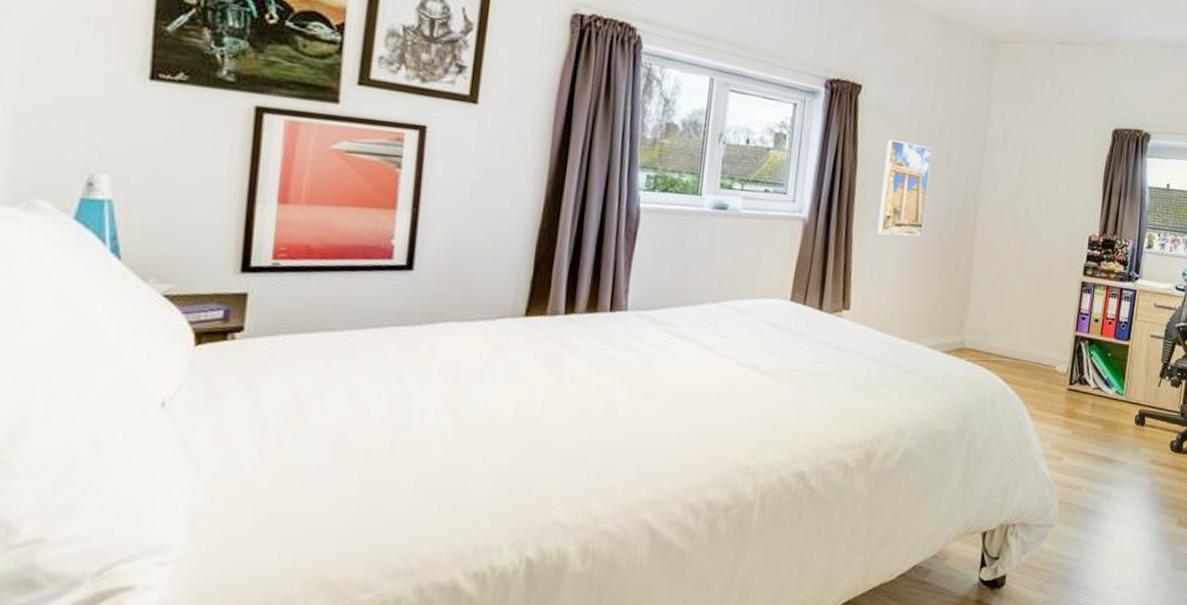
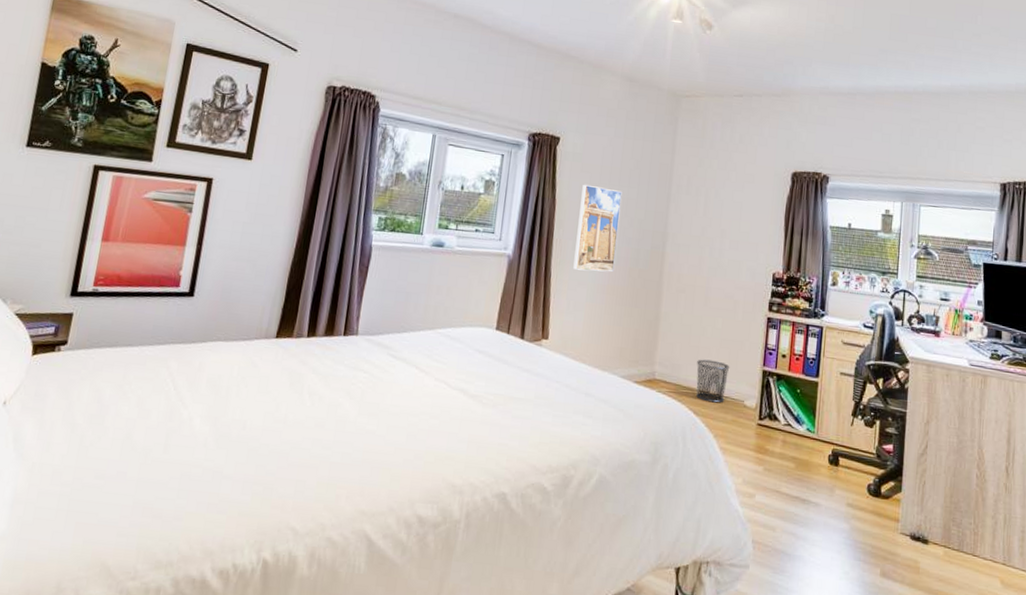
waste bin: none [1007,326,1042,370] -> present [696,359,730,403]

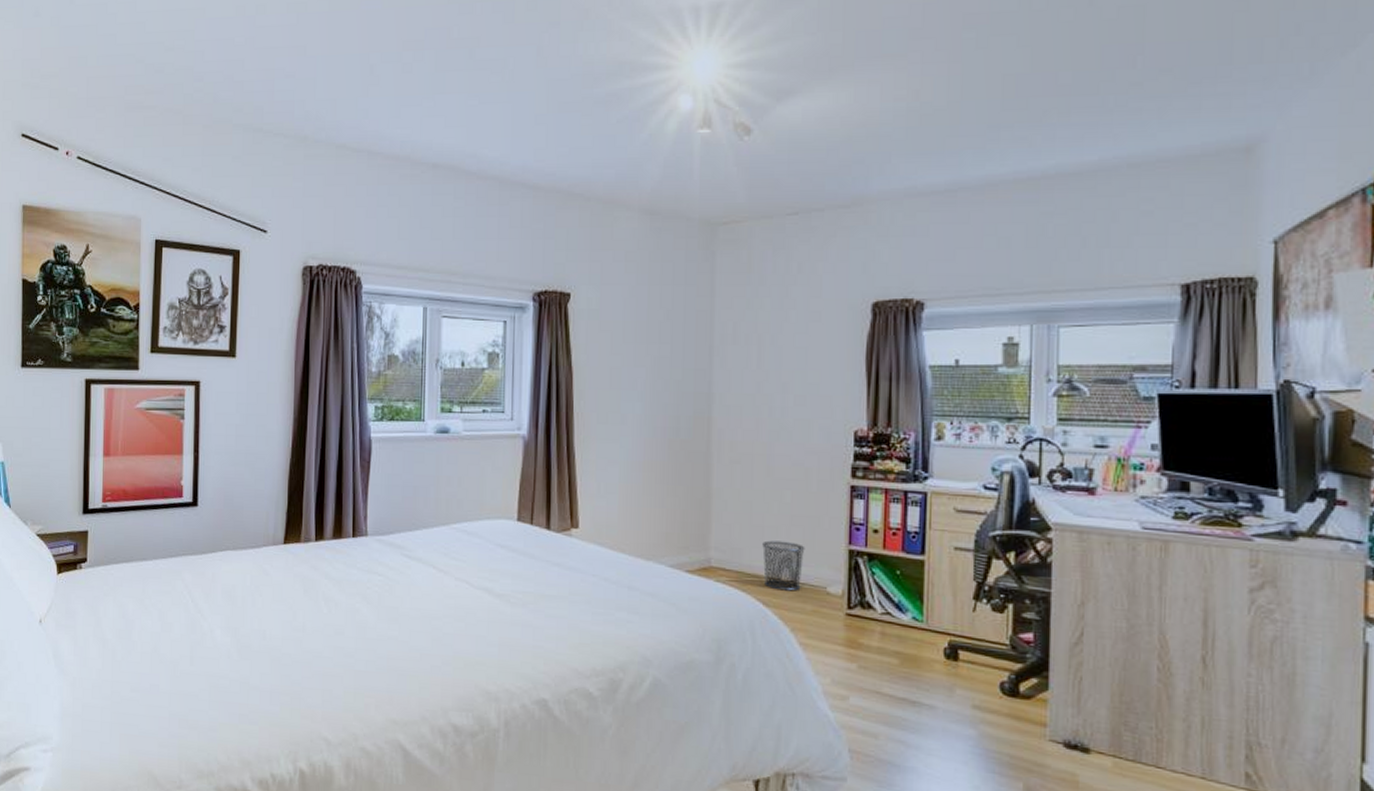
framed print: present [573,184,622,272] -> none [600,345,652,447]

